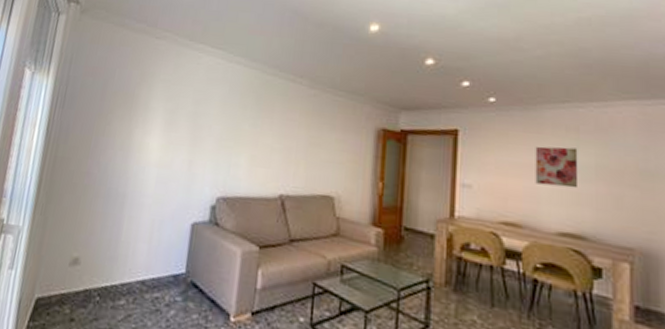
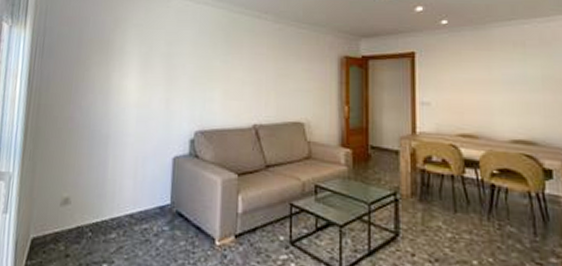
wall art: present [535,146,579,189] -> none [486,61,528,99]

